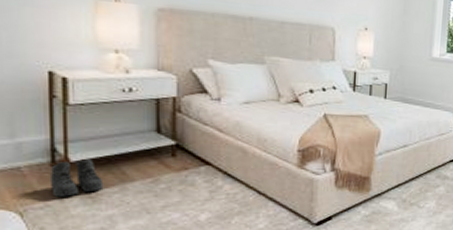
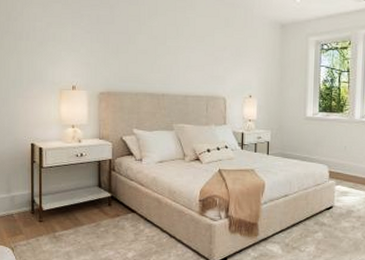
boots: present [49,158,104,197] -> none [30,207,64,237]

